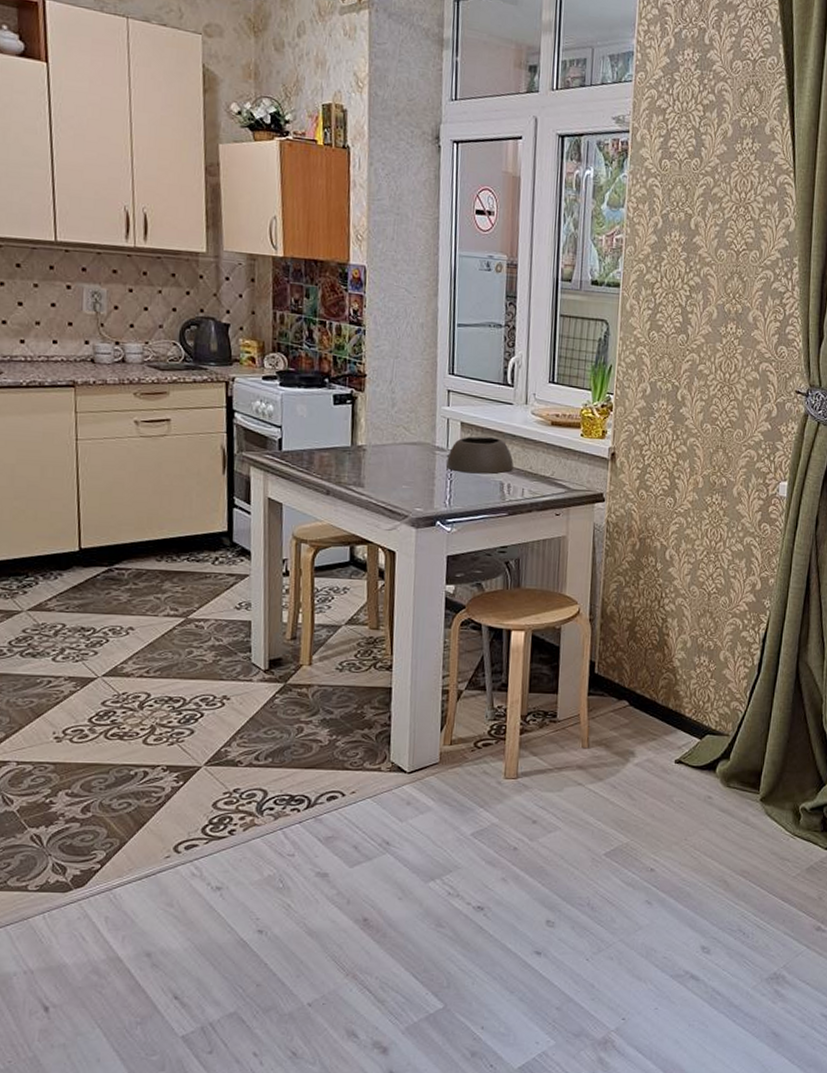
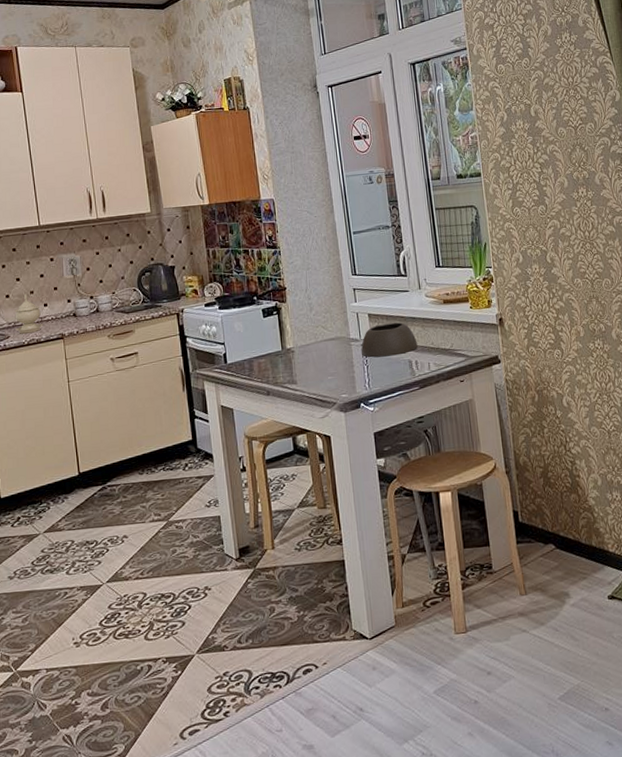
sugar bowl: none [11,323,50,373] -> present [14,293,43,334]

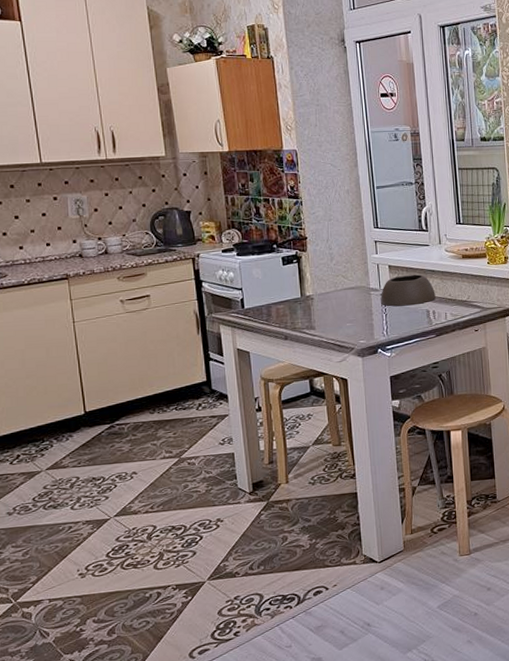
sugar bowl: present [14,293,43,334] -> none [13,232,46,273]

